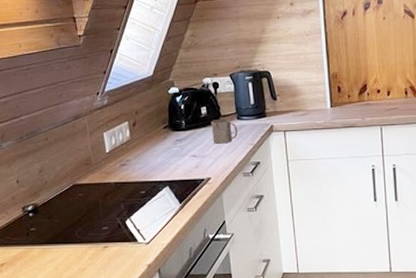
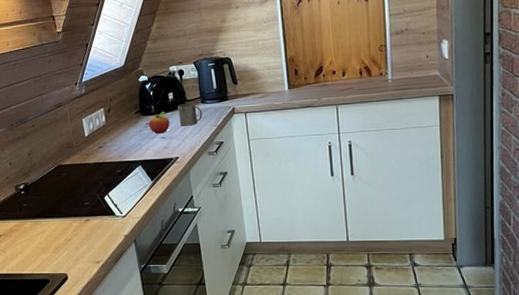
fruit: none [179,127,202,152] -> present [149,112,170,134]

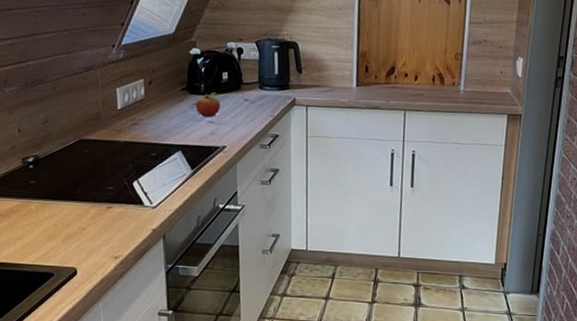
mug: present [178,102,202,126] -> none [231,86,259,113]

